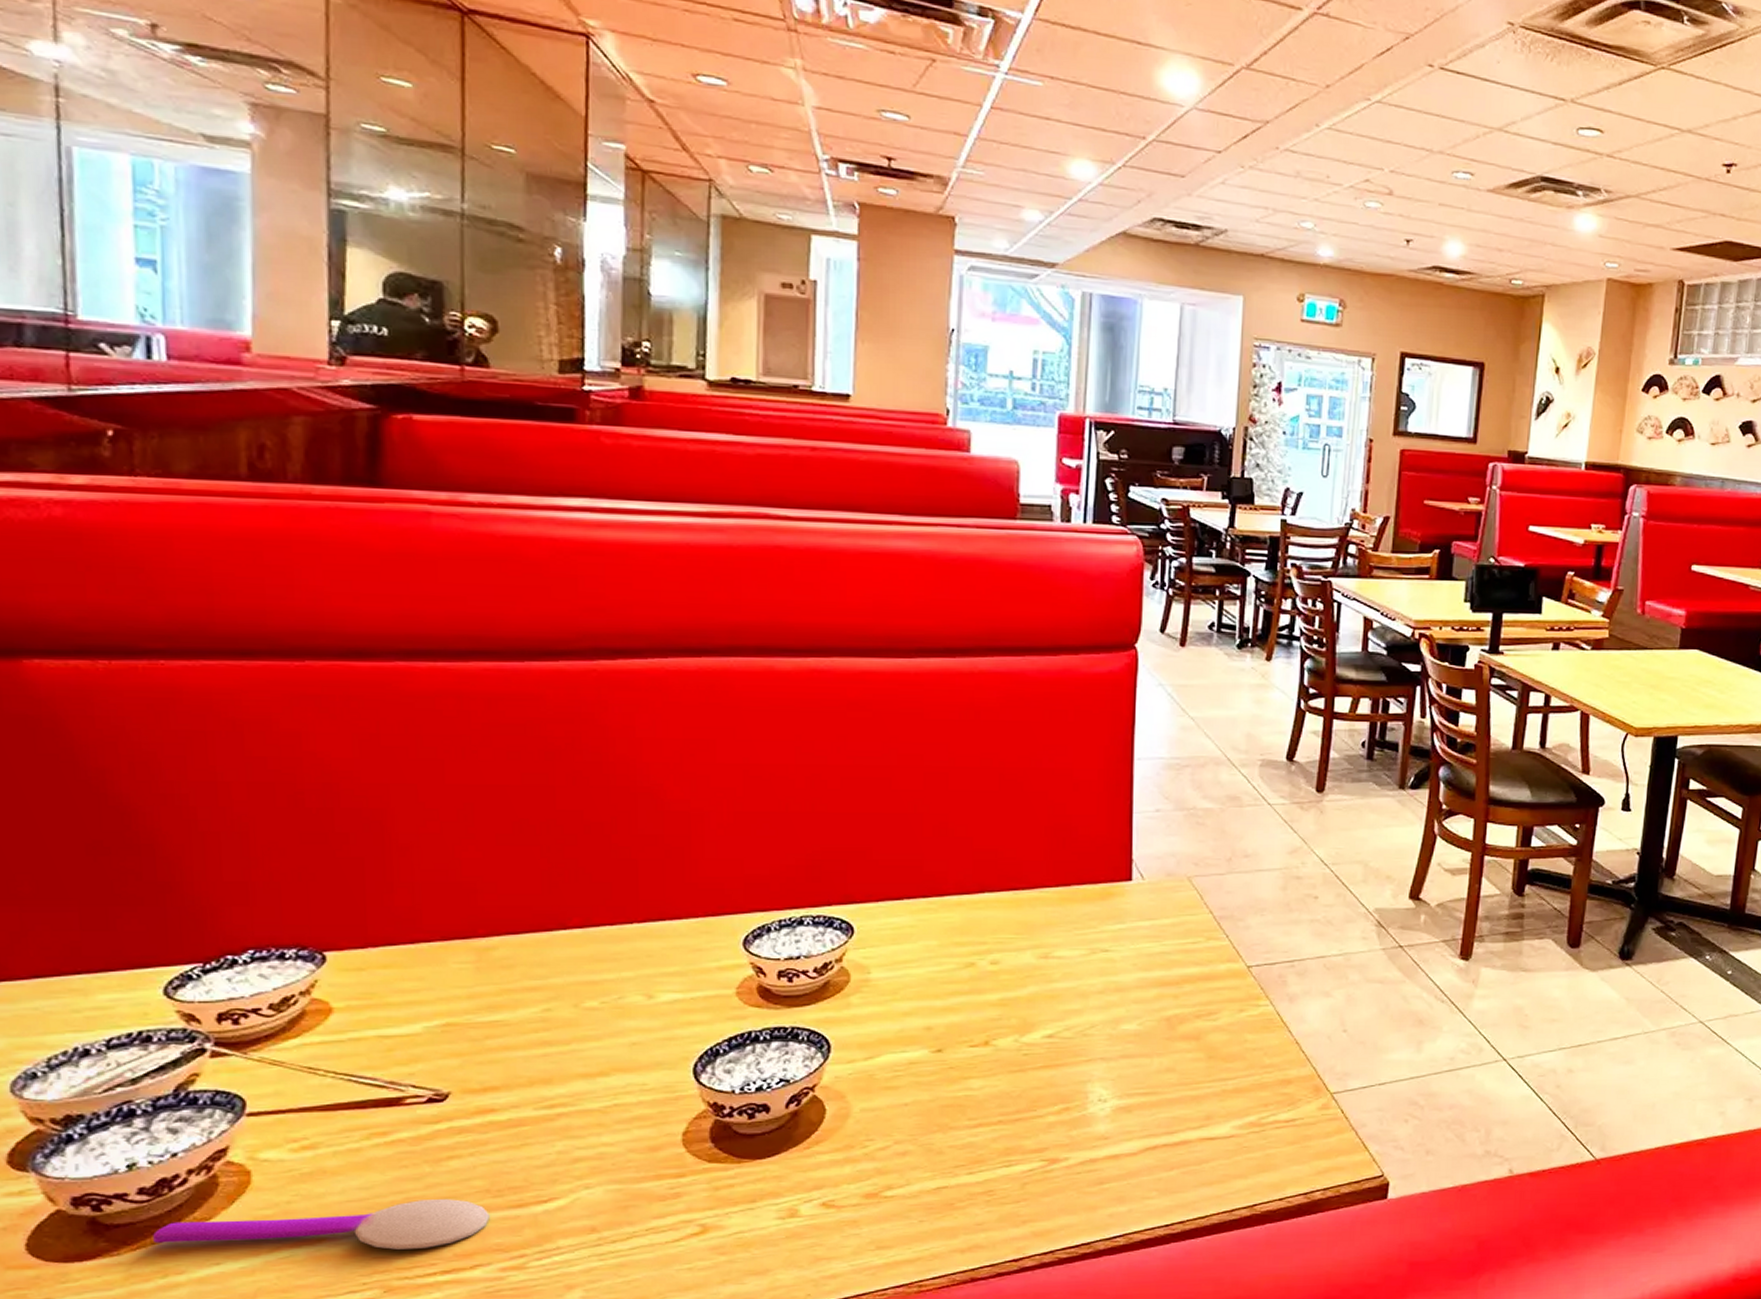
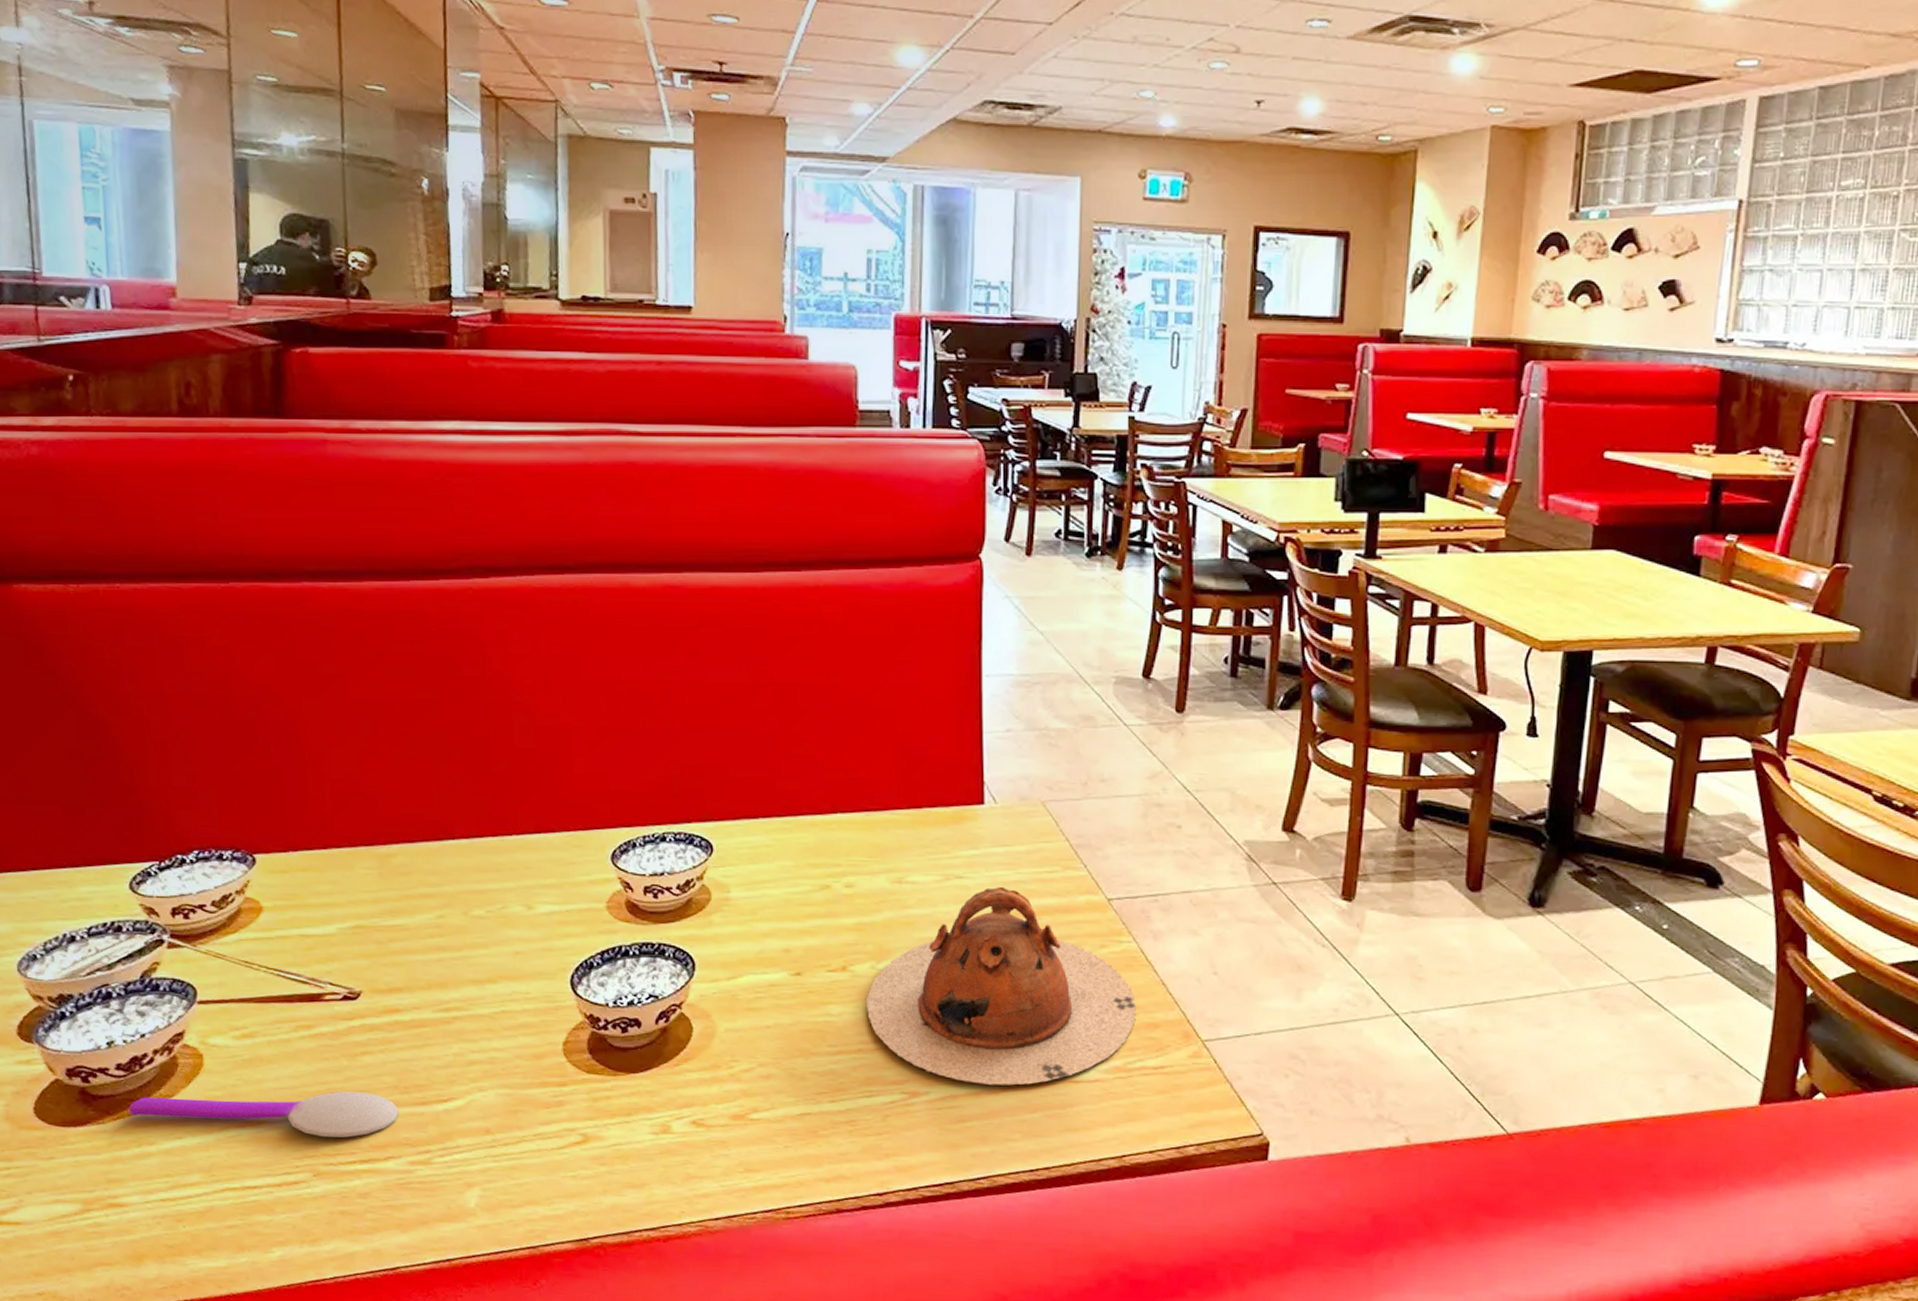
teapot: none [1007,958,1271,1147] -> present [865,886,1136,1086]

